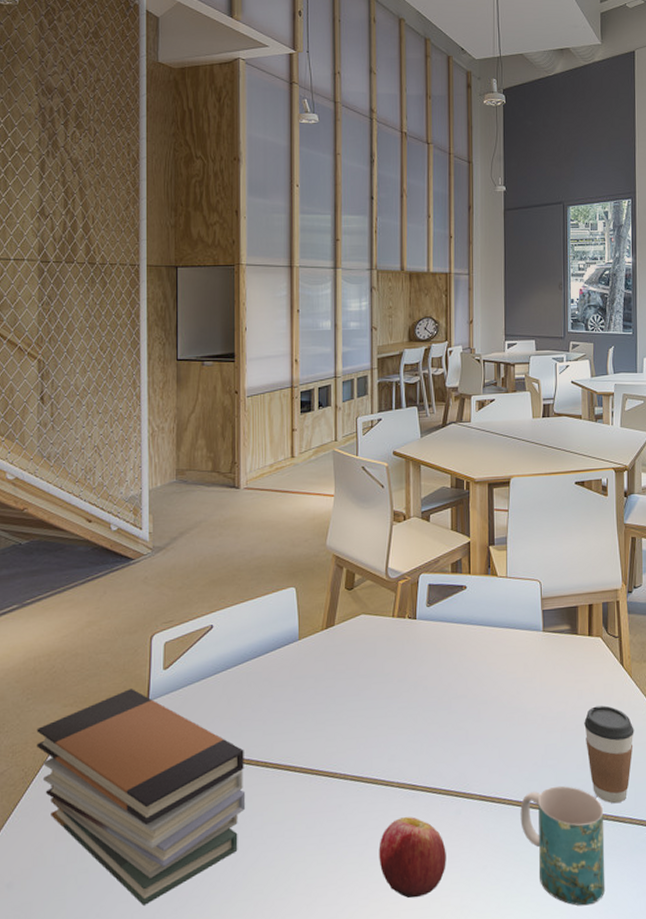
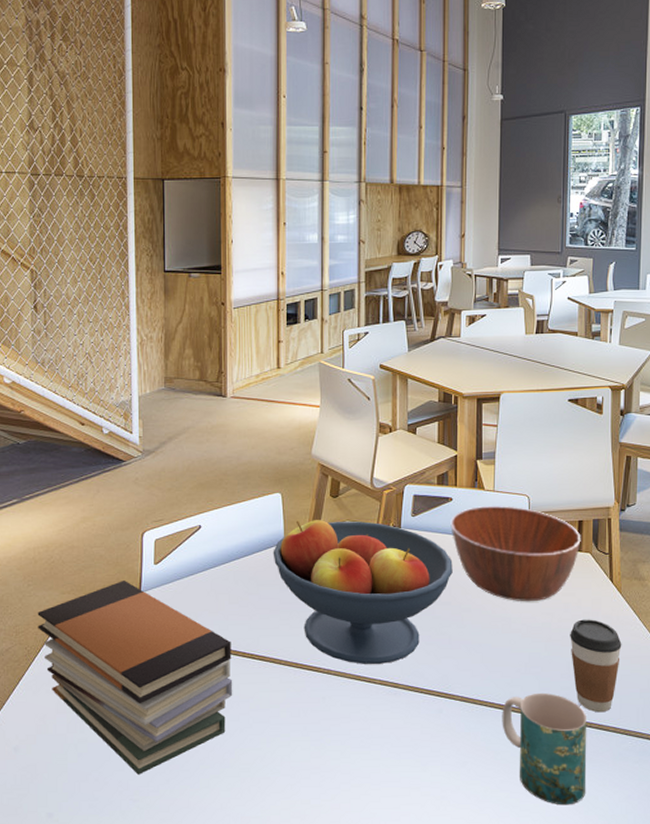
fruit bowl: none [287,614,468,767] -> present [273,520,453,664]
apple: present [379,817,446,898] -> none [361,712,427,786]
bowl: none [465,592,592,691] -> present [450,506,581,602]

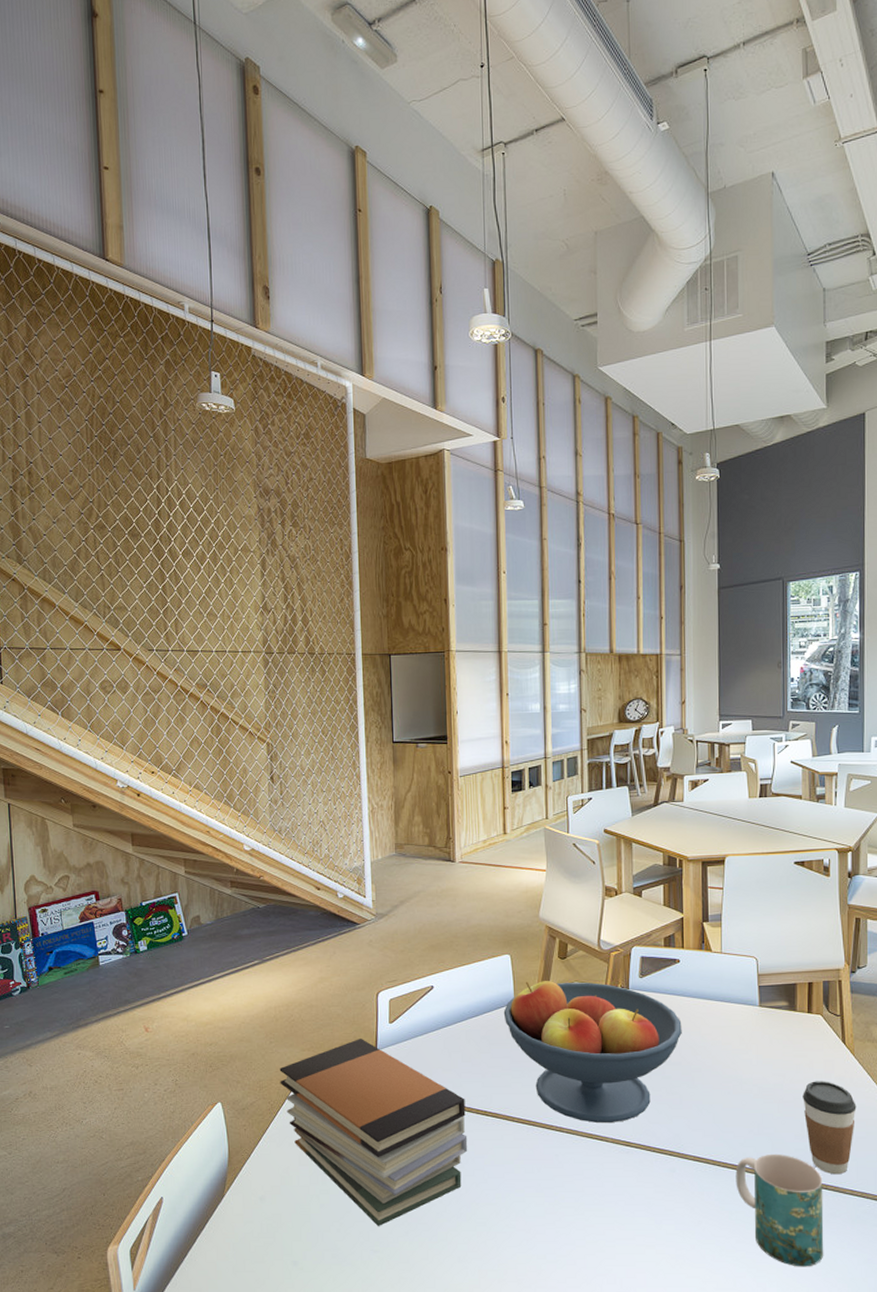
bowl: present [450,506,581,602] -> none [678,968,811,1063]

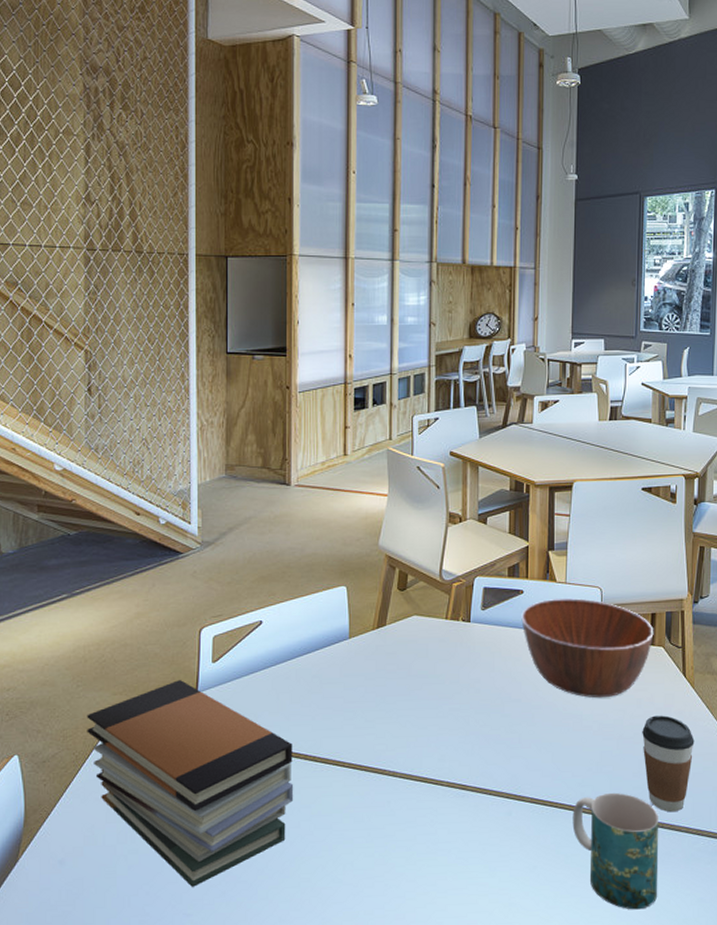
fruit bowl: present [503,981,682,1123] -> none [337,614,523,766]
bowl: none [678,968,811,1063] -> present [521,598,654,698]

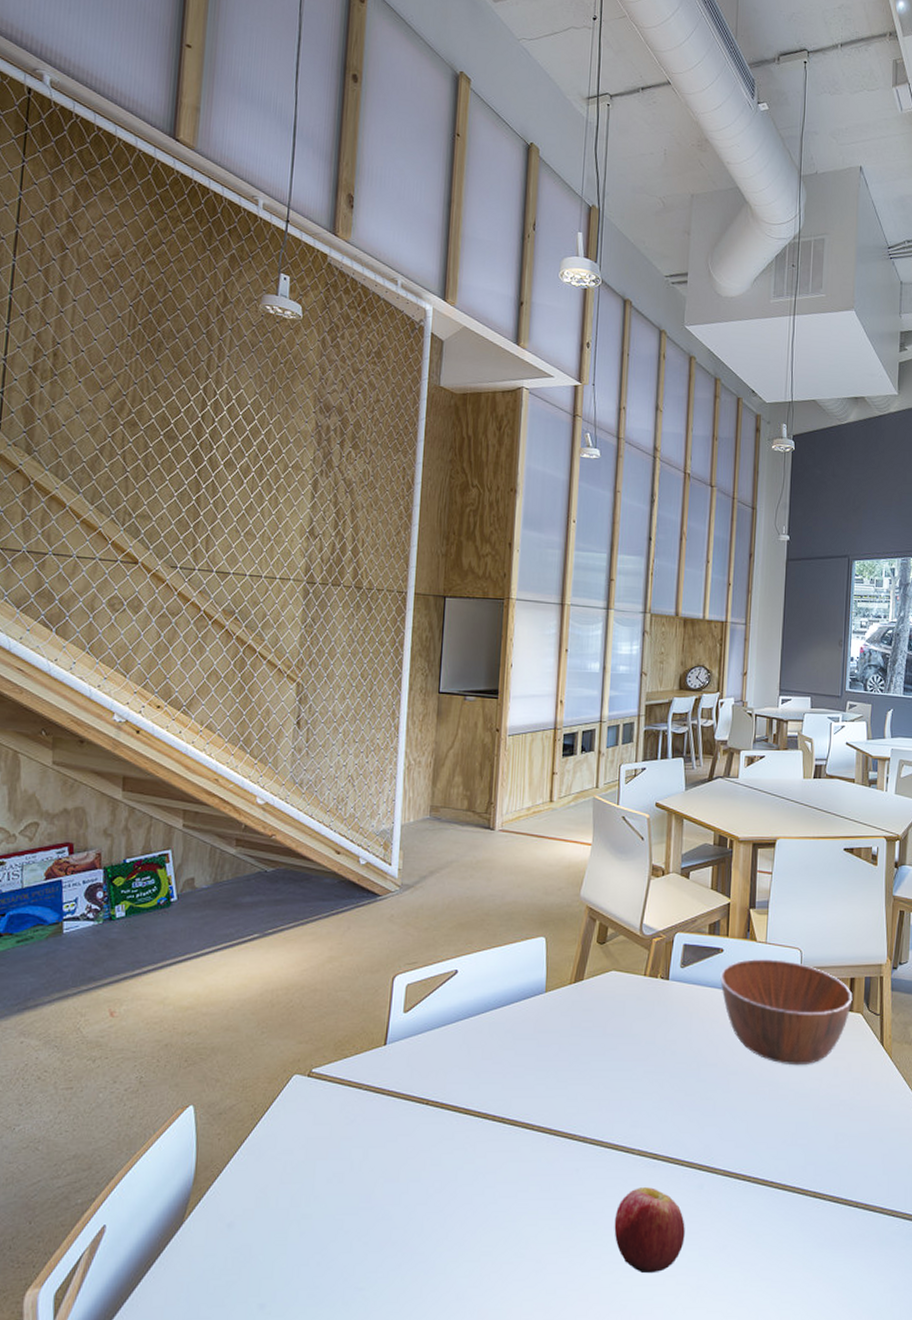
book stack: present [87,680,294,887] -> none [268,1030,481,1258]
apple: none [427,816,495,894] -> present [614,1187,685,1274]
mug: present [572,792,659,910] -> none [765,1167,854,1297]
coffee cup: present [642,715,695,813] -> none [838,1086,891,1191]

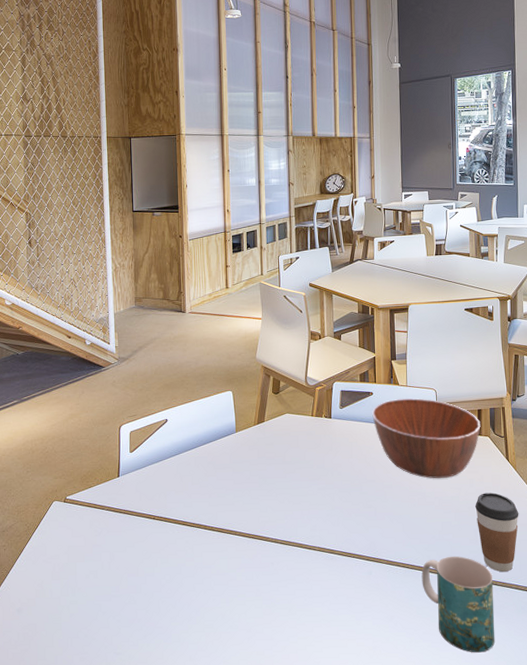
apple: present [614,1187,685,1274] -> none [304,575,360,638]
mug: none [765,1167,854,1297] -> present [421,556,495,653]
coffee cup: none [838,1086,891,1191] -> present [475,492,519,572]

